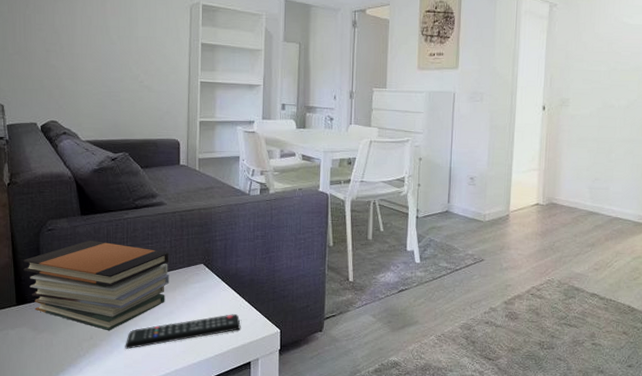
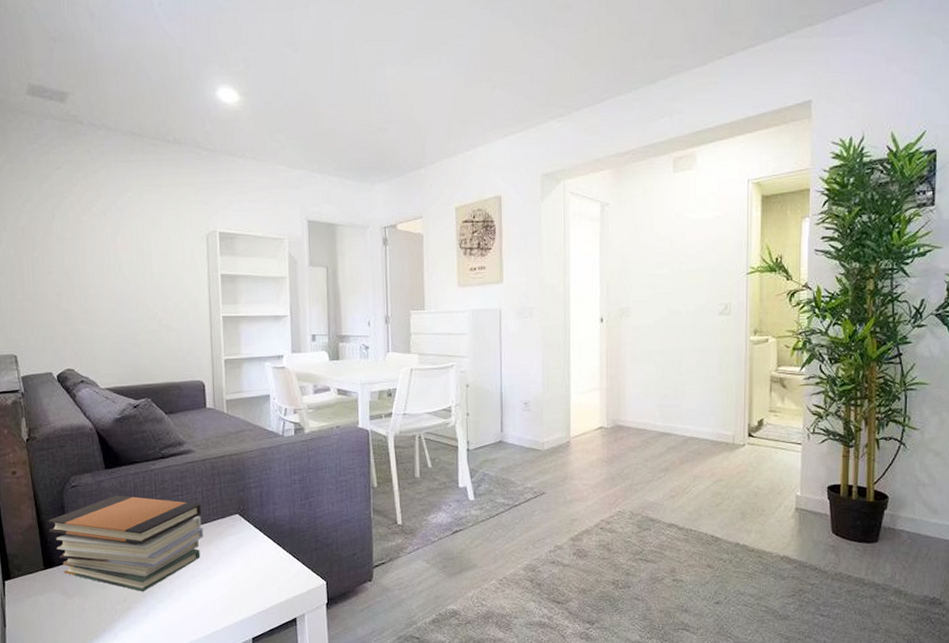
remote control: present [125,314,241,349] -> none [161,567,283,610]

